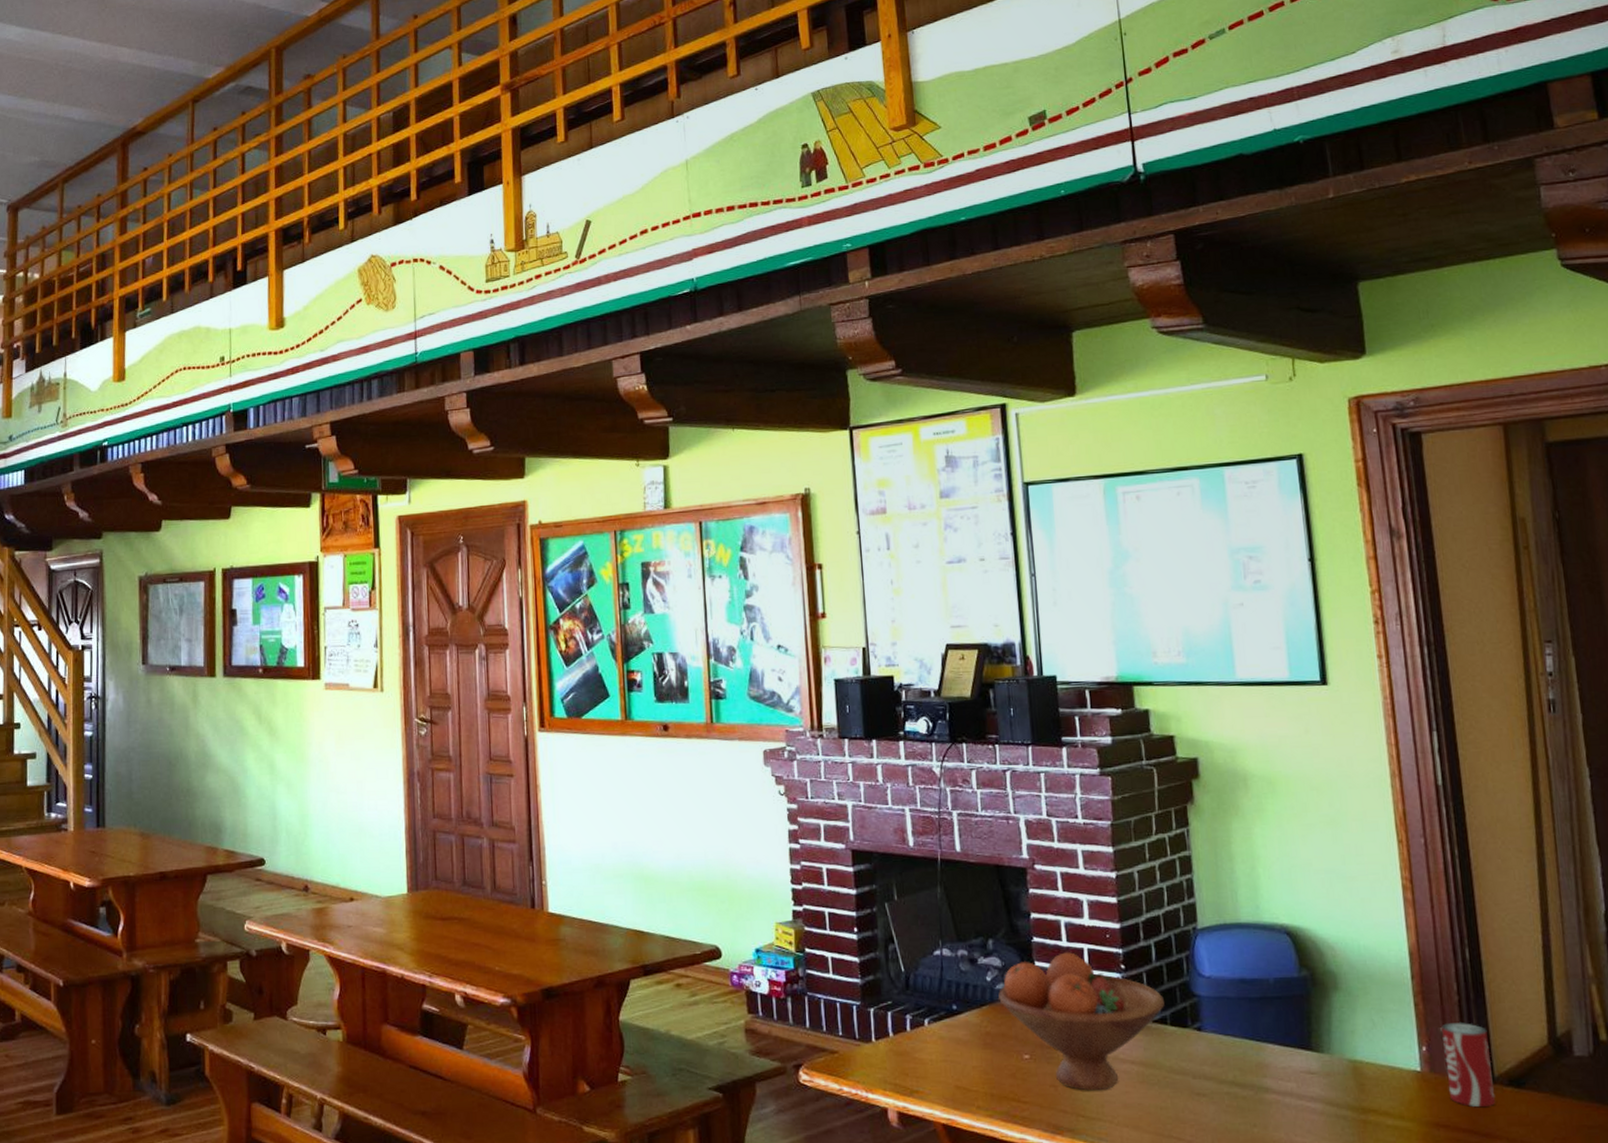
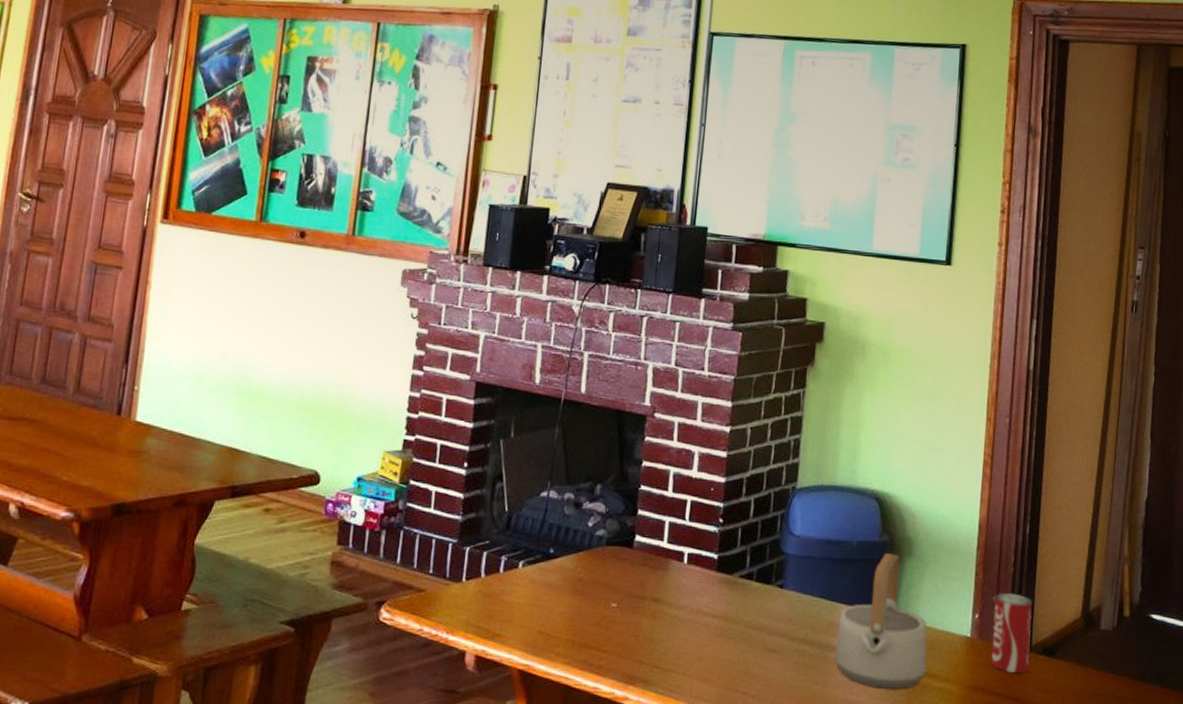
fruit bowl: present [998,952,1164,1091] -> none [597,503,754,643]
teapot: none [1269,989,1377,1130] -> present [834,553,927,690]

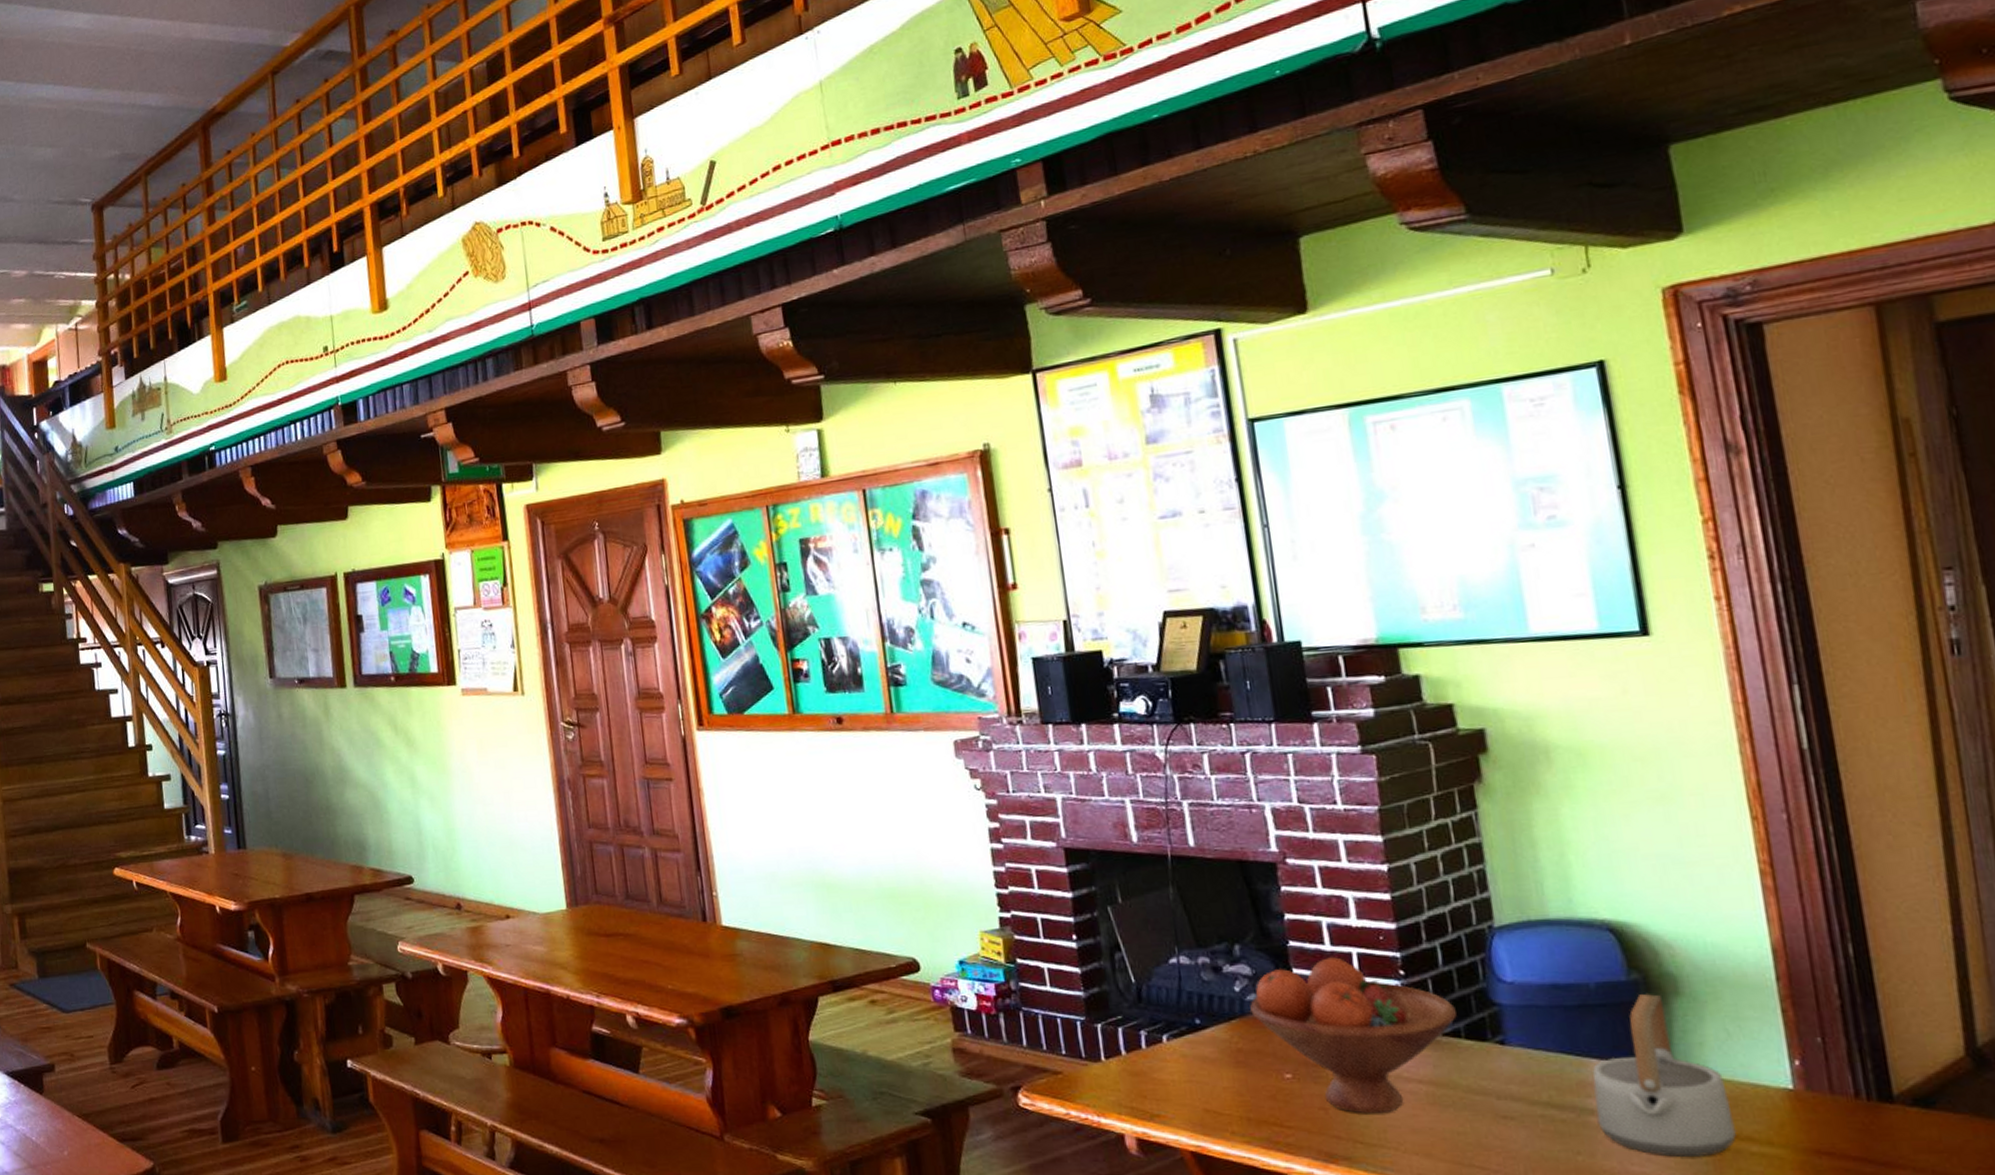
fruit bowl: none [597,503,754,643] -> present [1250,957,1457,1114]
beverage can: present [991,593,1033,673] -> none [1819,1031,1895,1131]

